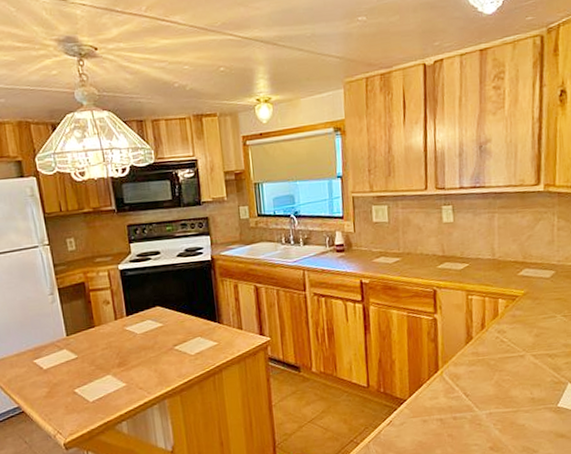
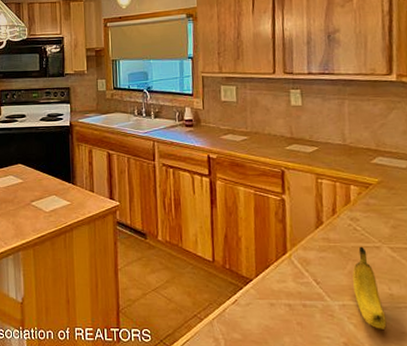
fruit: none [499,357,528,431] -> present [352,246,387,329]

